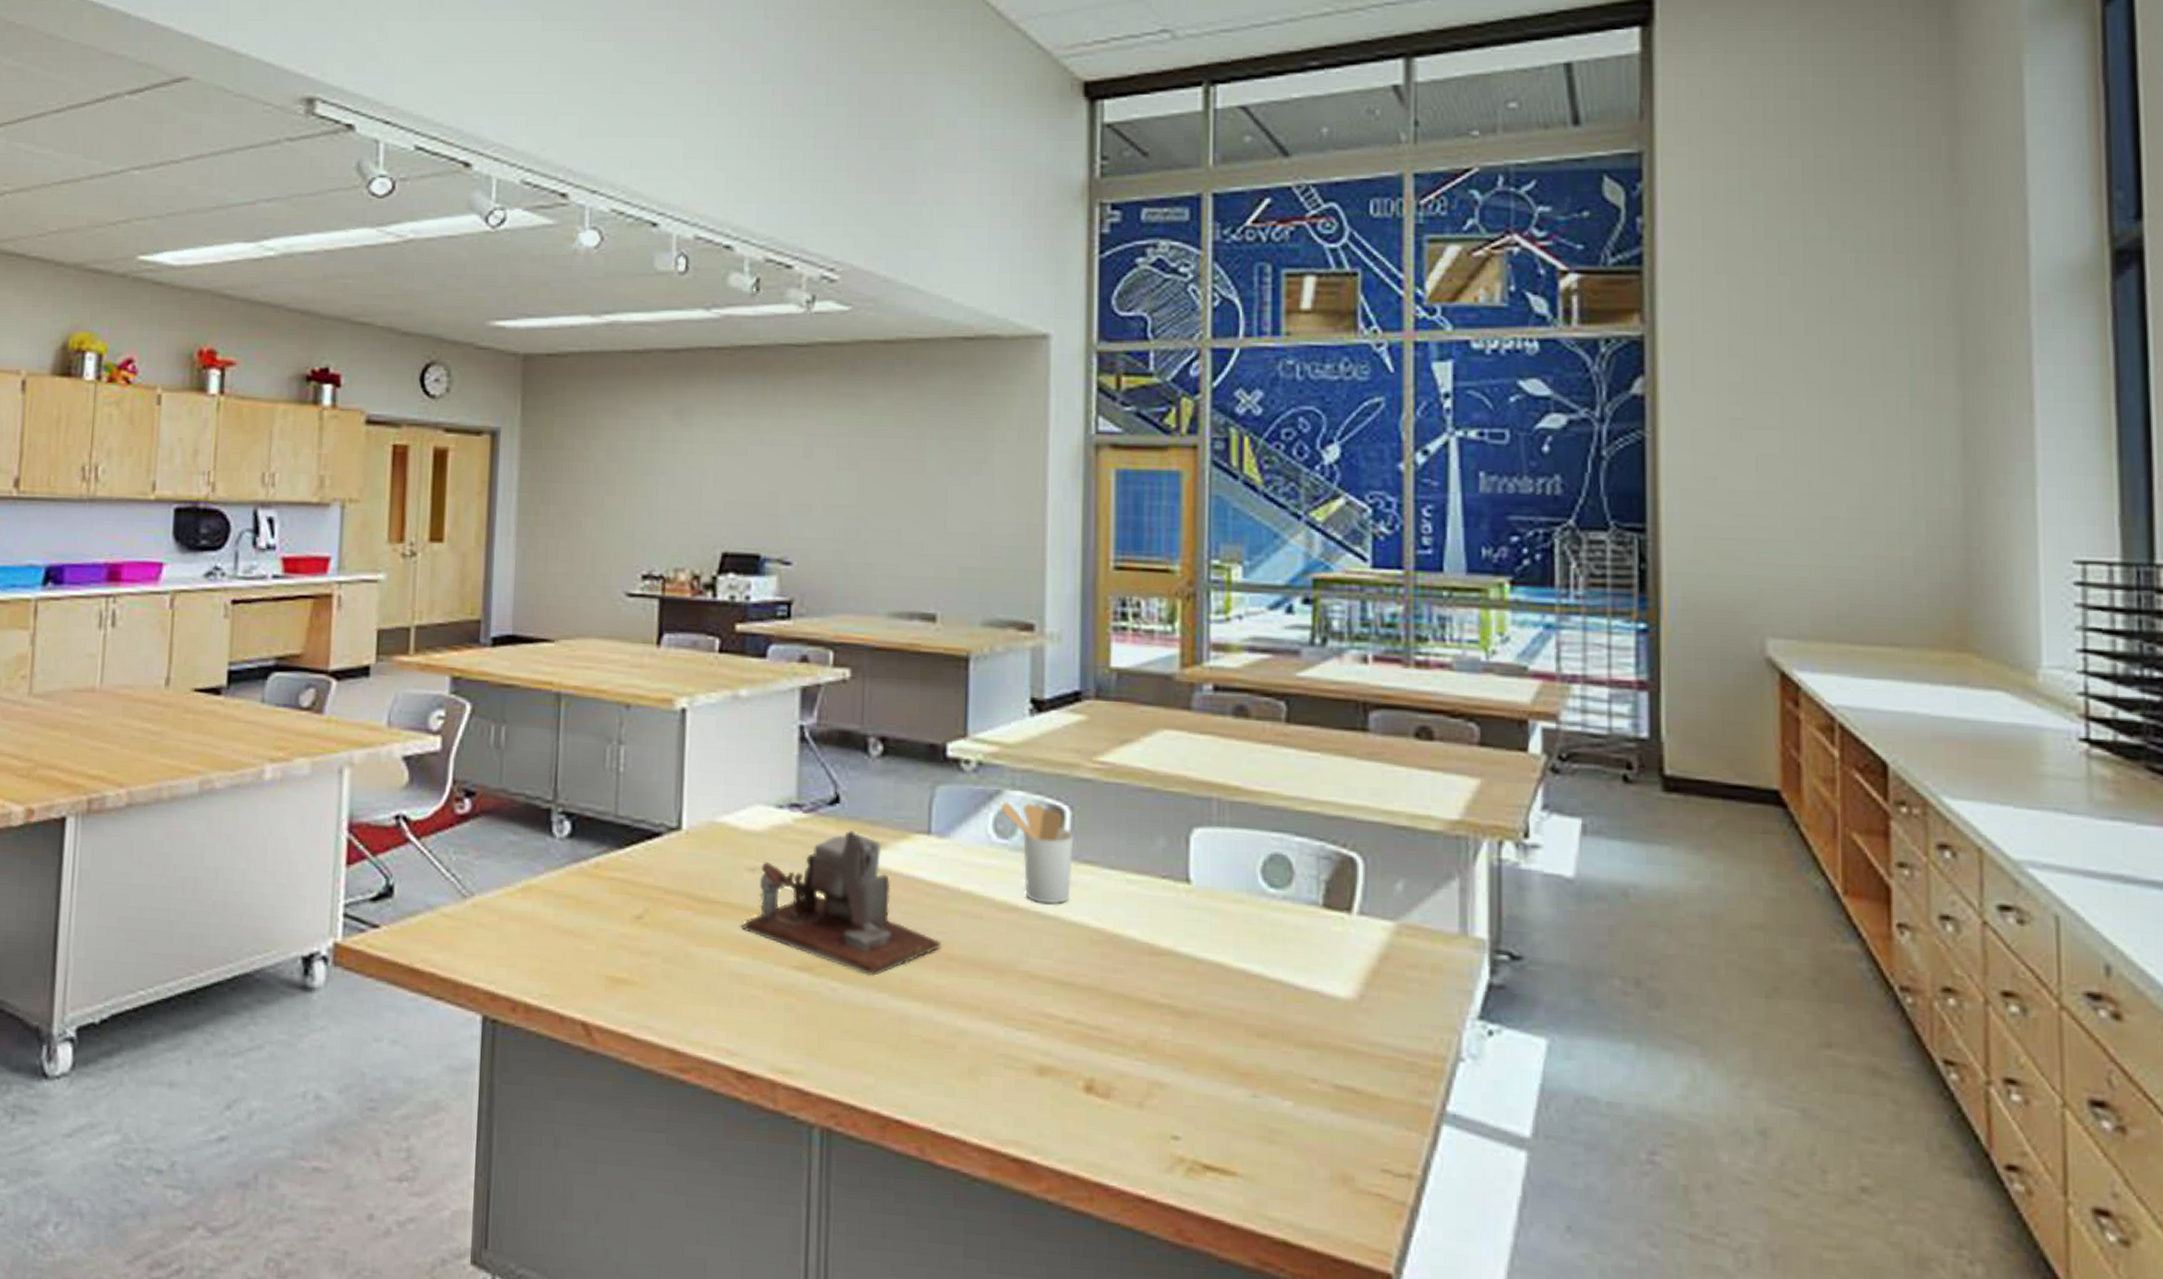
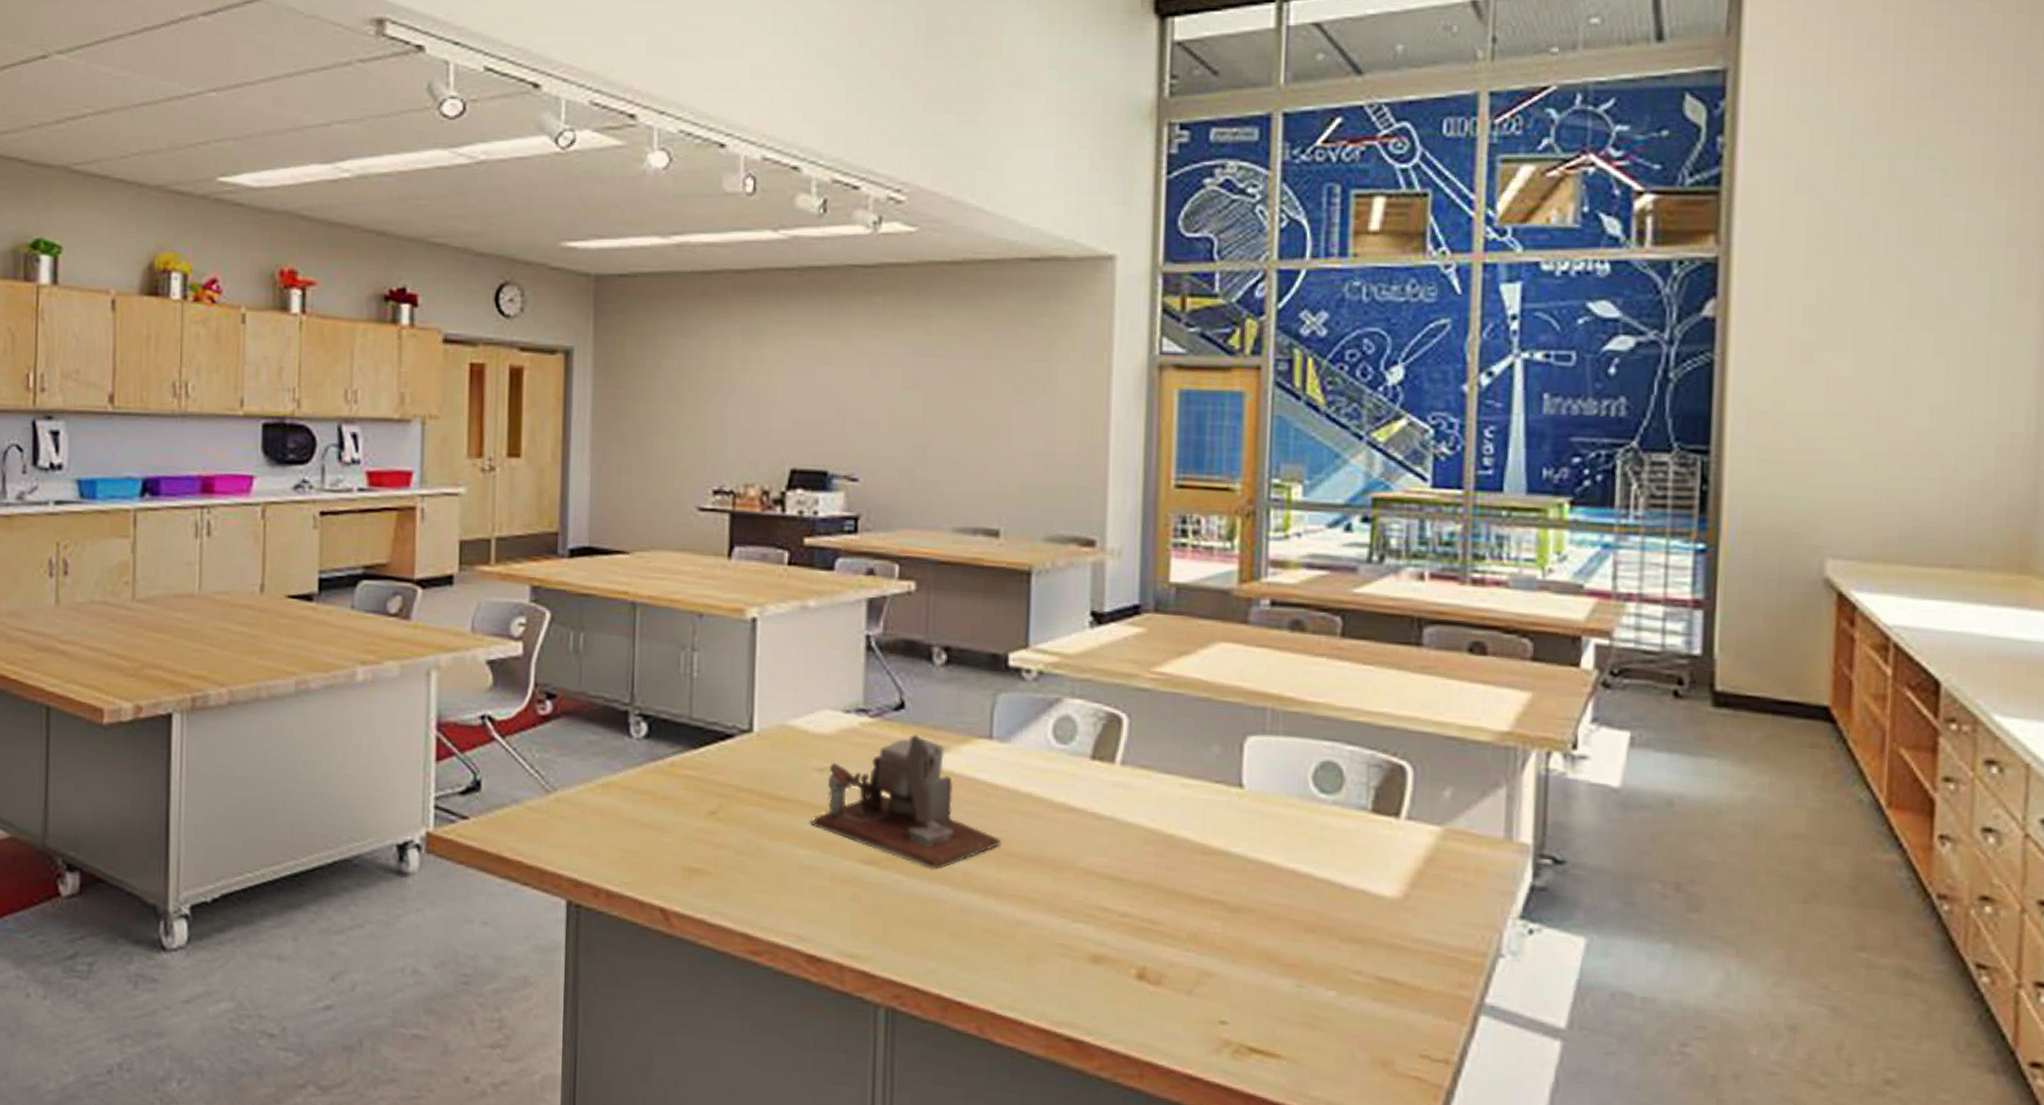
utensil holder: present [1000,802,1074,905] -> none [1060,709,1131,807]

